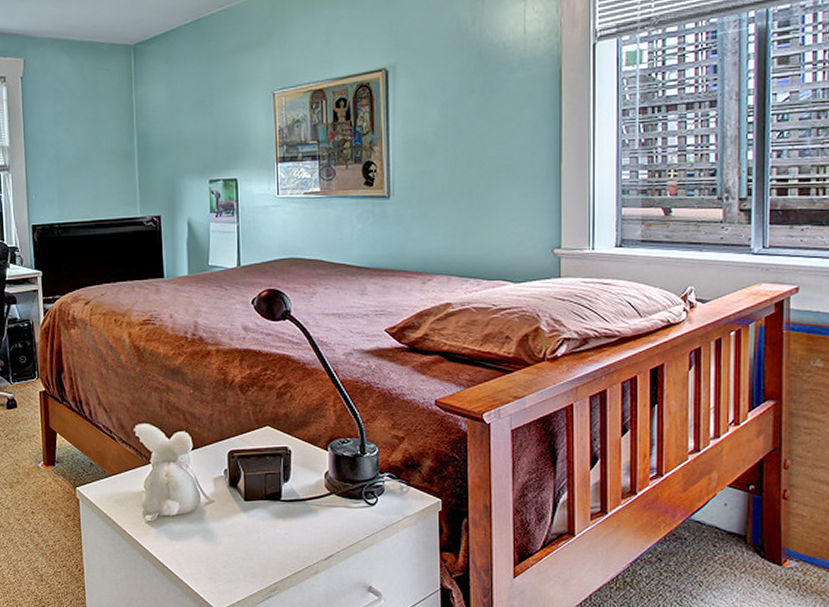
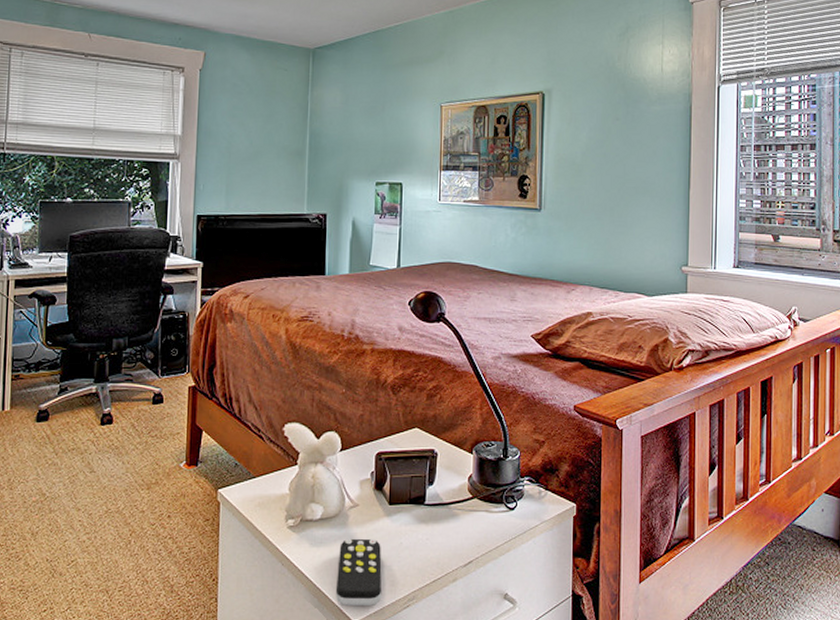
remote control: none [197,532,242,596] -> present [335,538,382,606]

